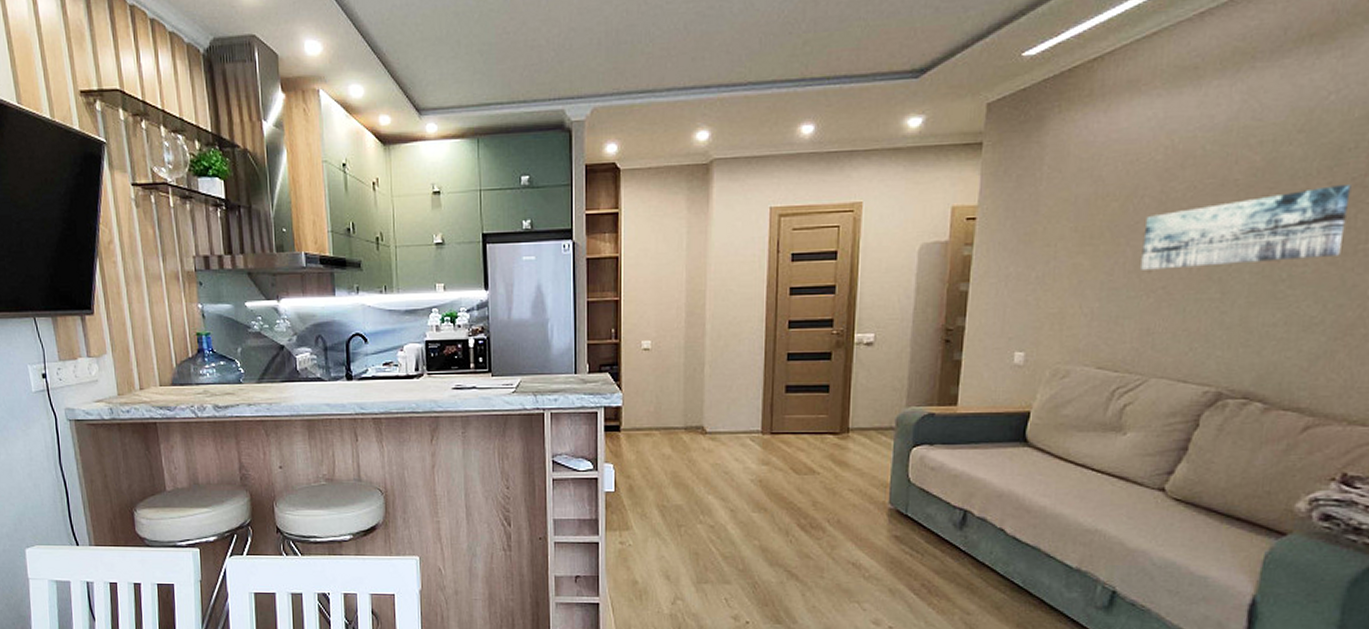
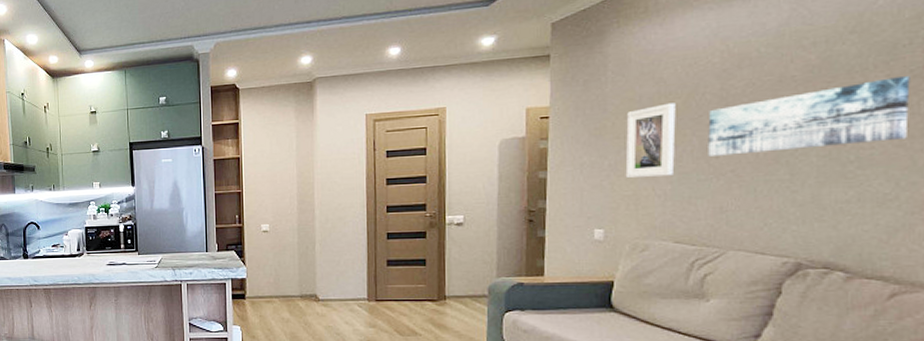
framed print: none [1052,206,1112,292] -> present [625,103,676,178]

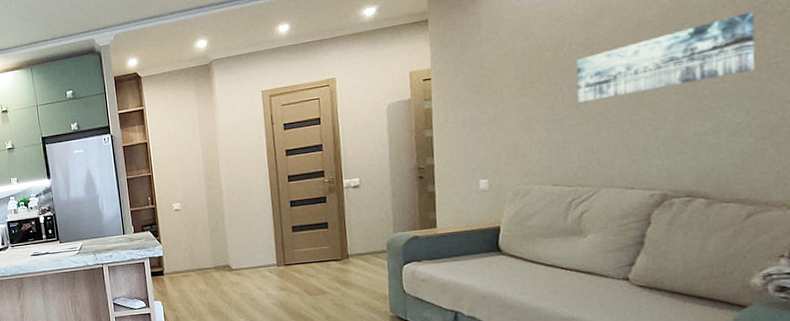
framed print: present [625,103,676,178] -> none [502,55,548,129]

